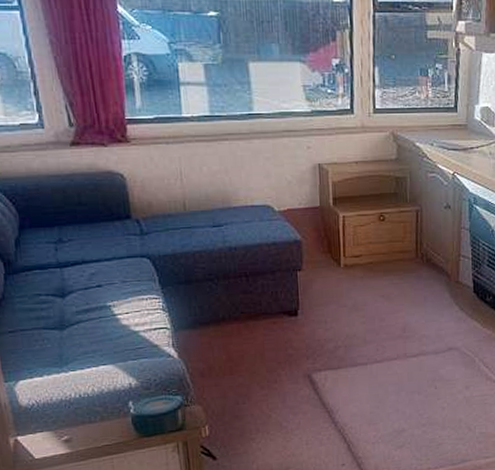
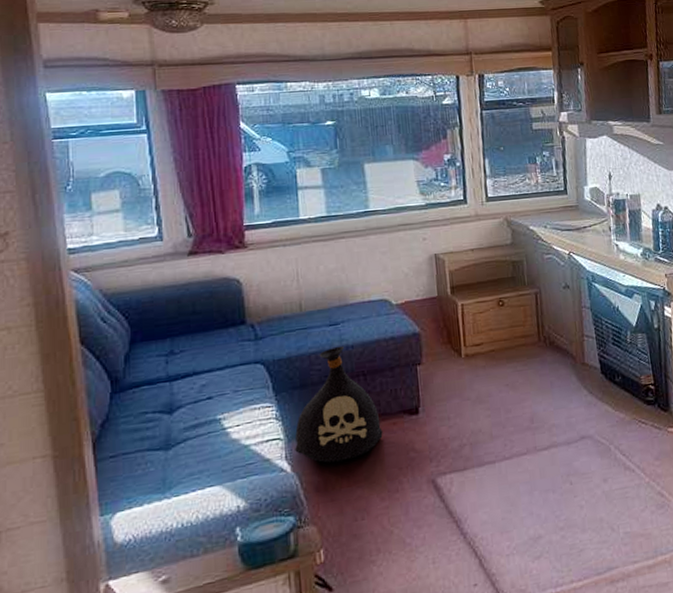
bag: none [181,247,264,353] -> present [295,346,383,463]

